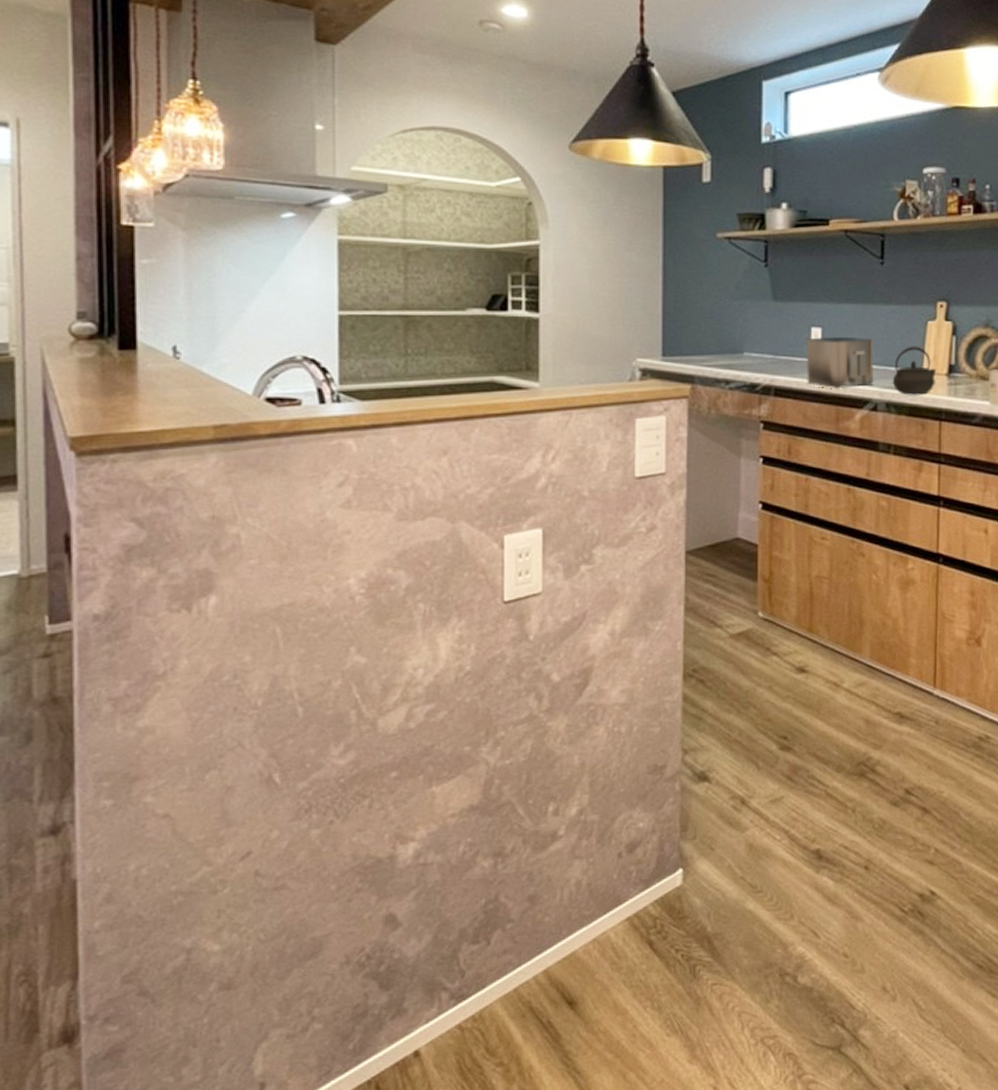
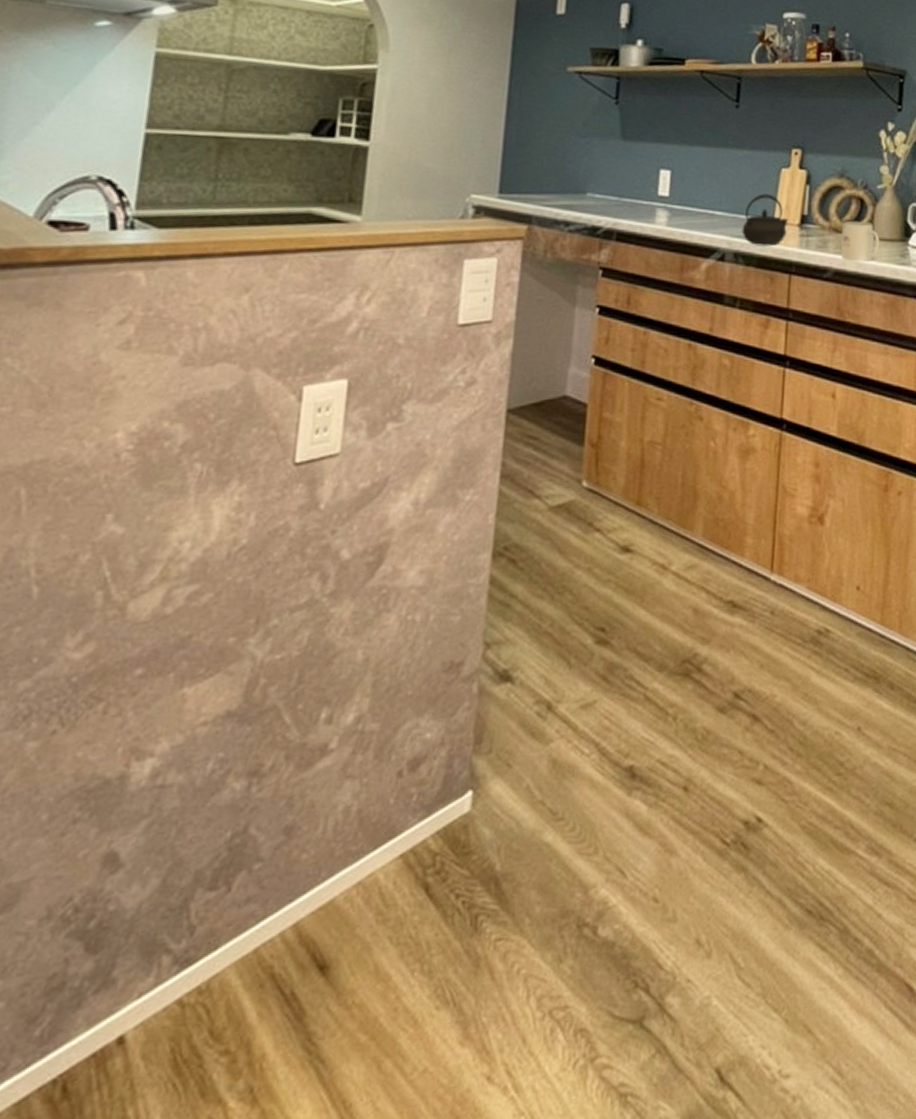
toaster: present [806,336,874,389] -> none [652,180,724,236]

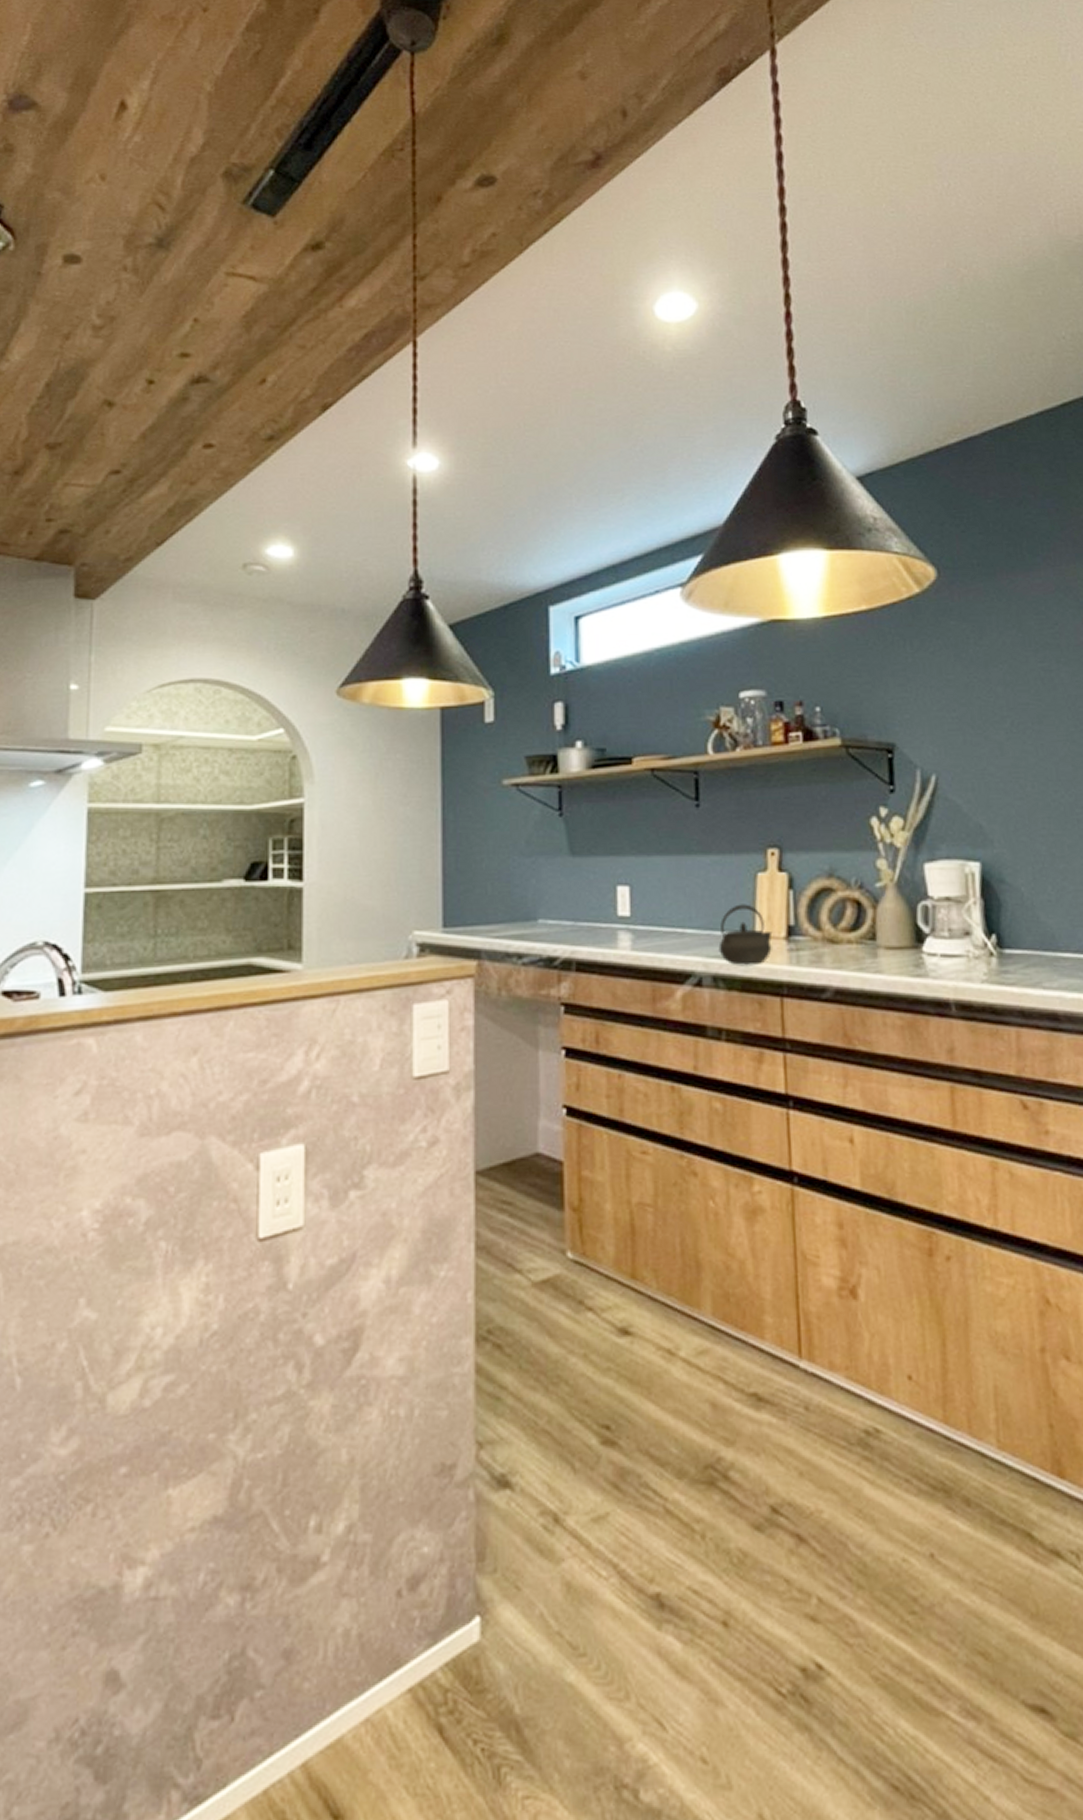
mug: present [840,221,880,263] -> none [837,927,887,978]

